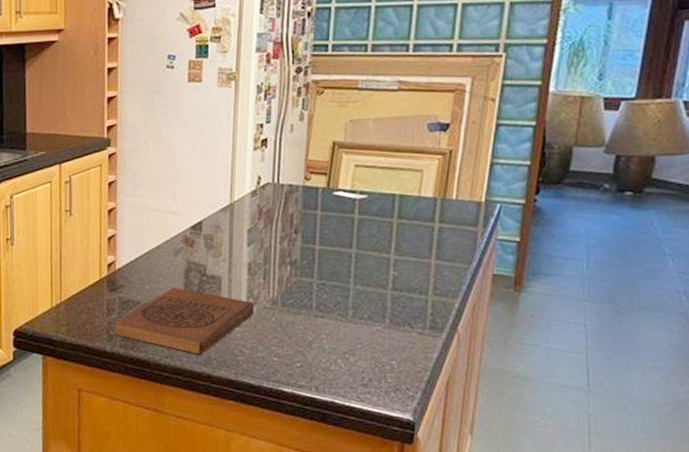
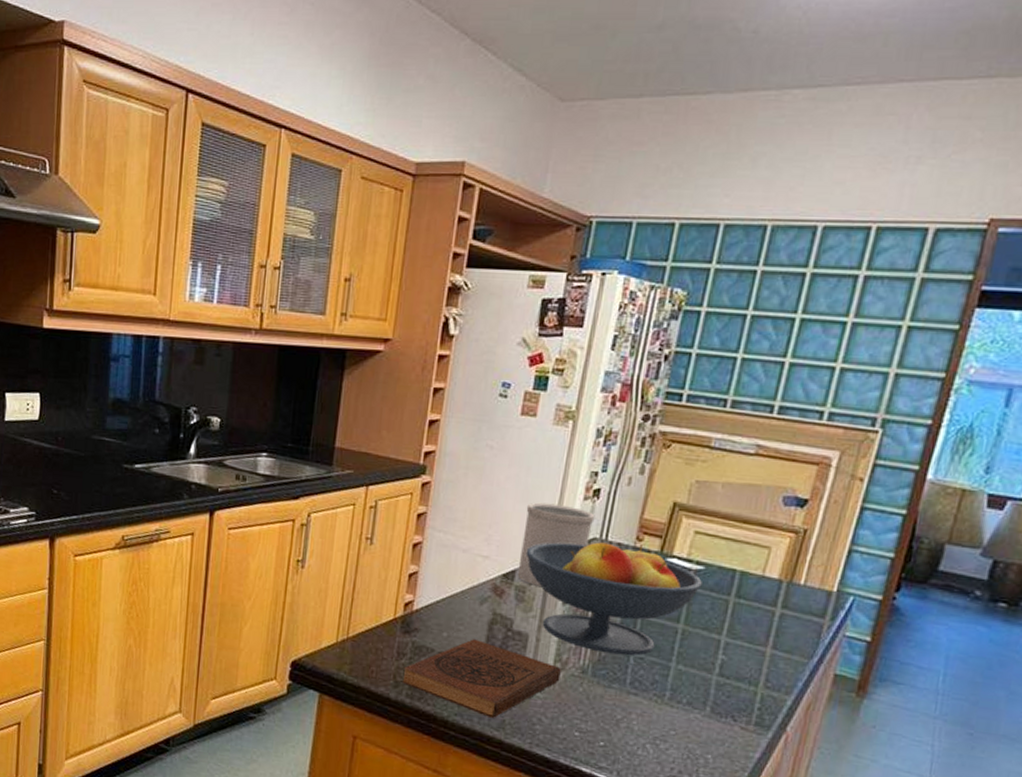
utensil holder: none [204,157,266,233] -> present [517,502,595,586]
fruit bowl: none [209,183,367,284] -> present [525,542,702,656]

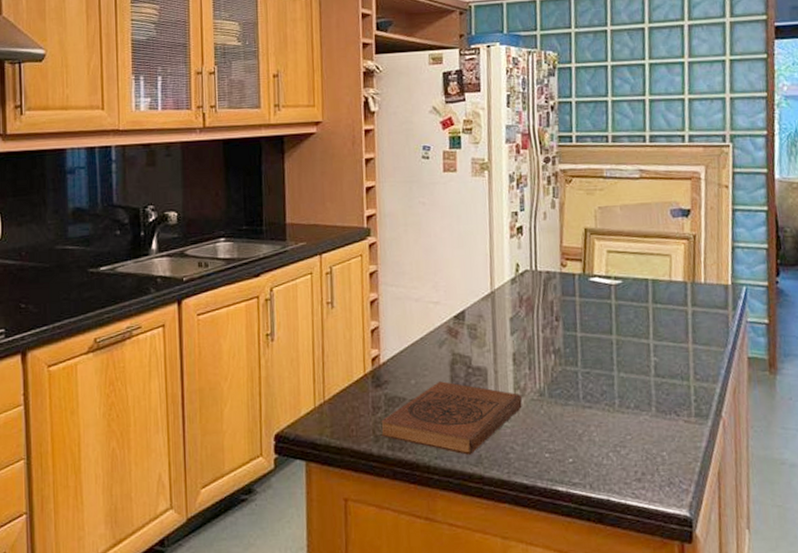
utensil holder: present [517,502,595,586] -> none [463,245,523,322]
fruit bowl: present [525,542,702,656] -> none [470,270,623,374]

